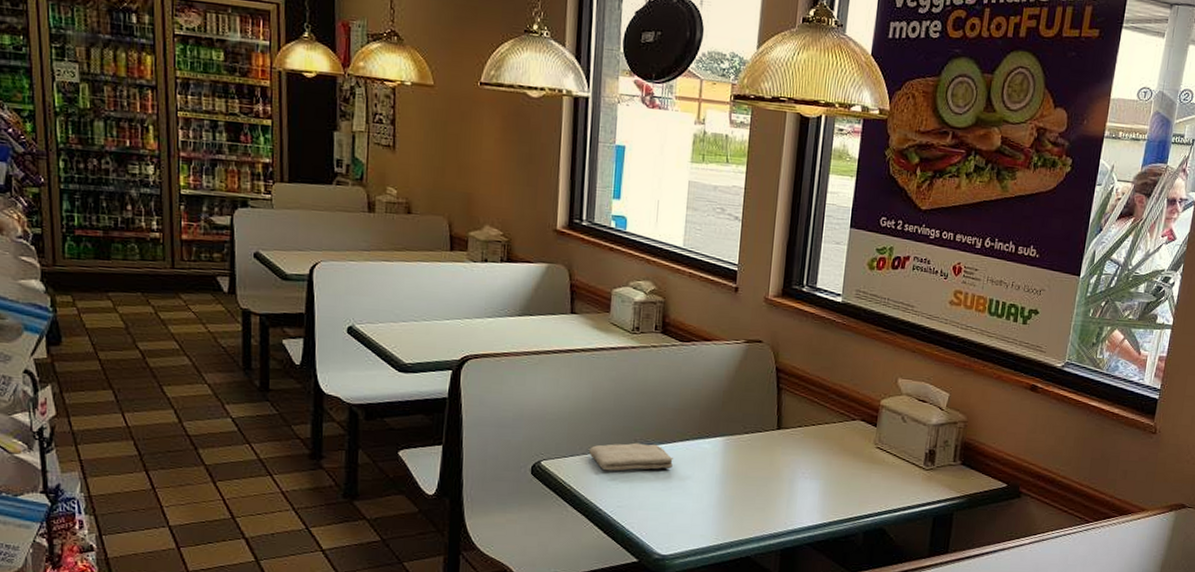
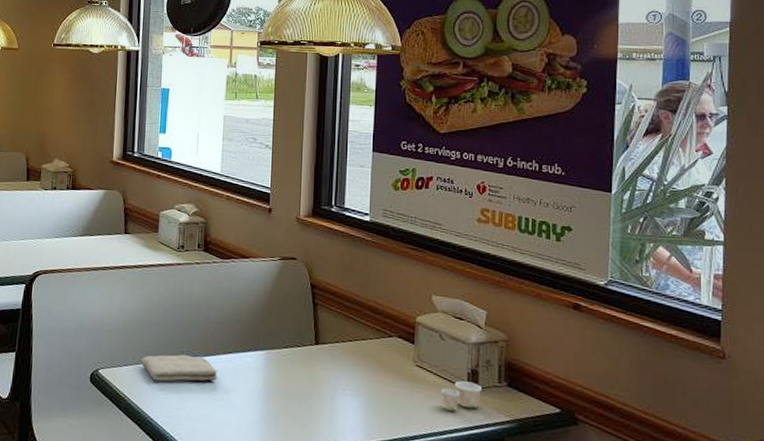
paper cup: none [898,461,938,490] -> present [441,381,483,411]

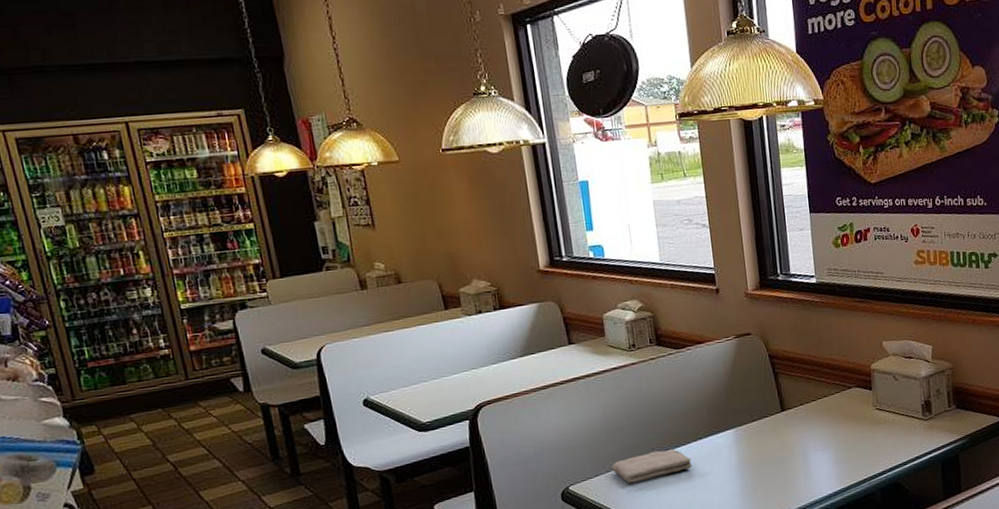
paper cup: present [441,381,483,411] -> none [900,412,936,442]

